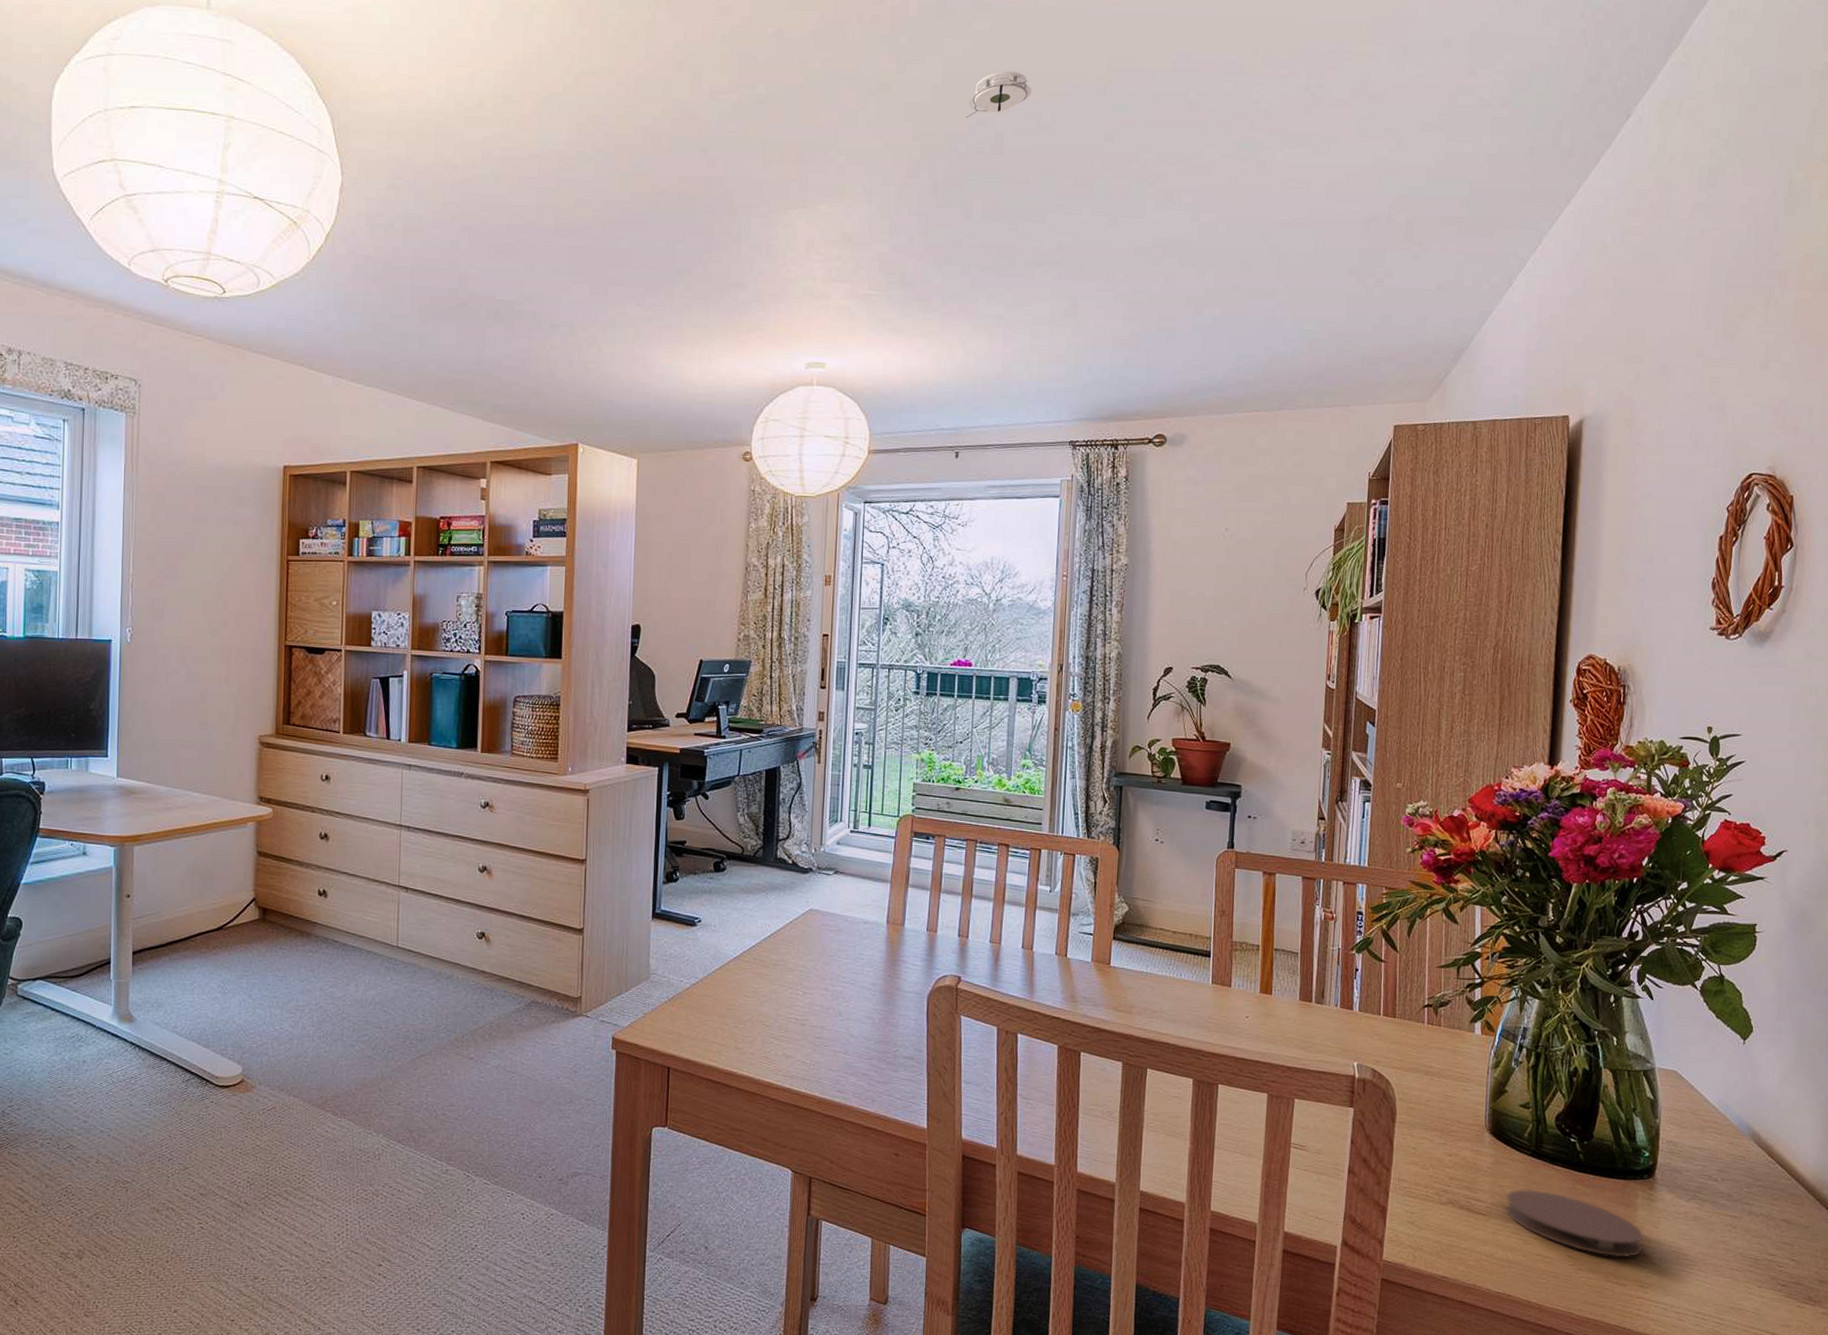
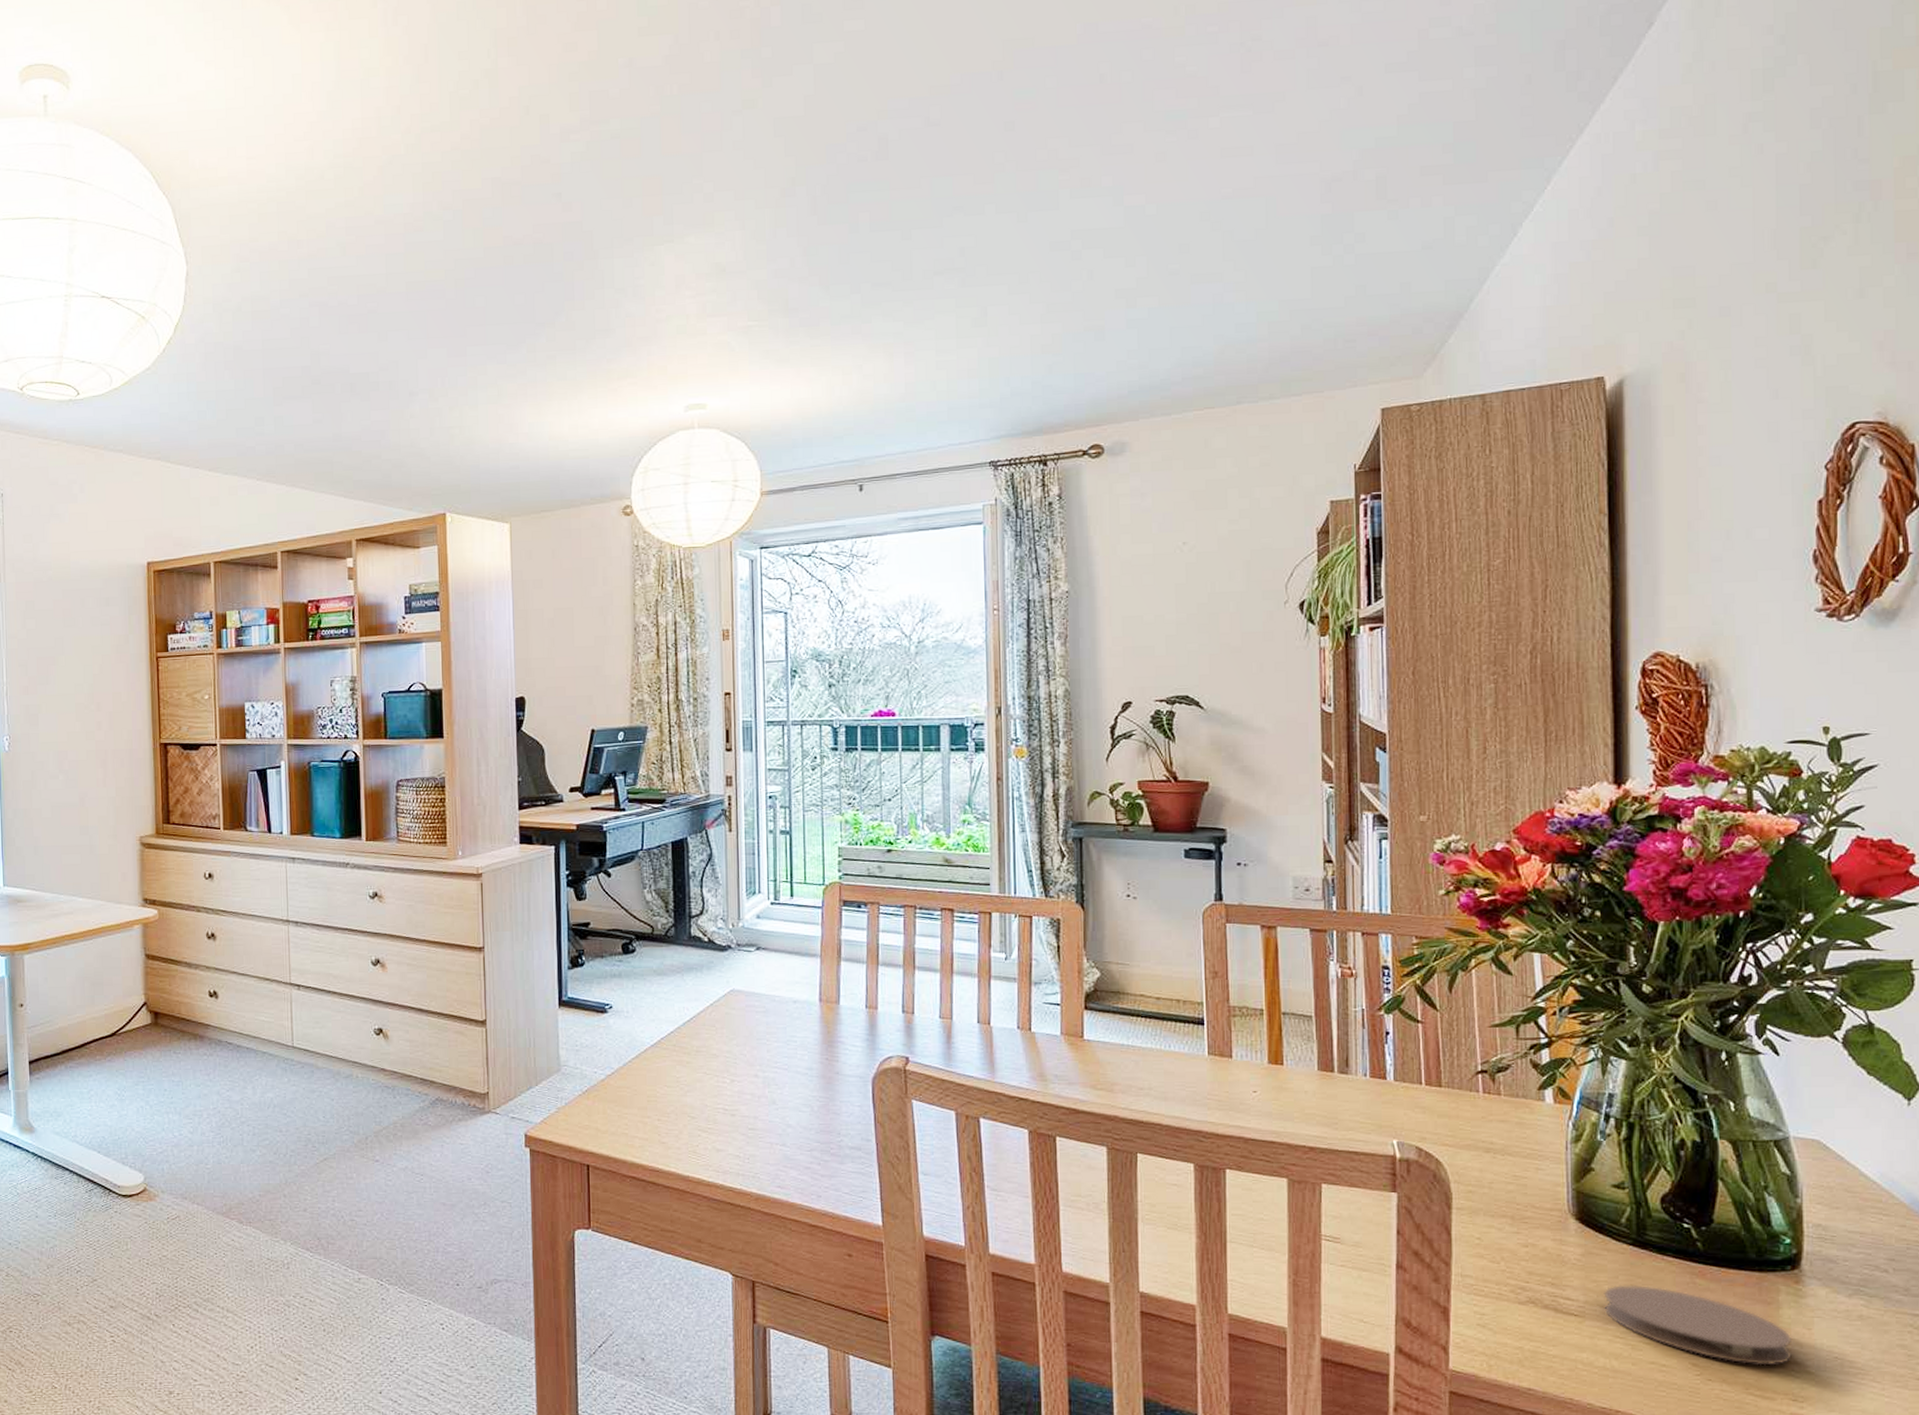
smoke detector: present [966,71,1032,119] -> none [843,69,917,126]

